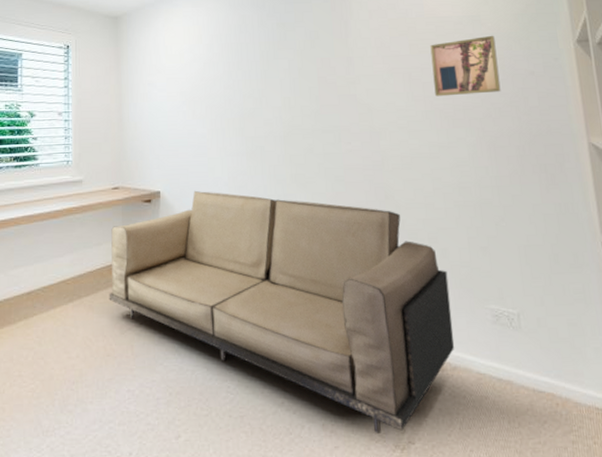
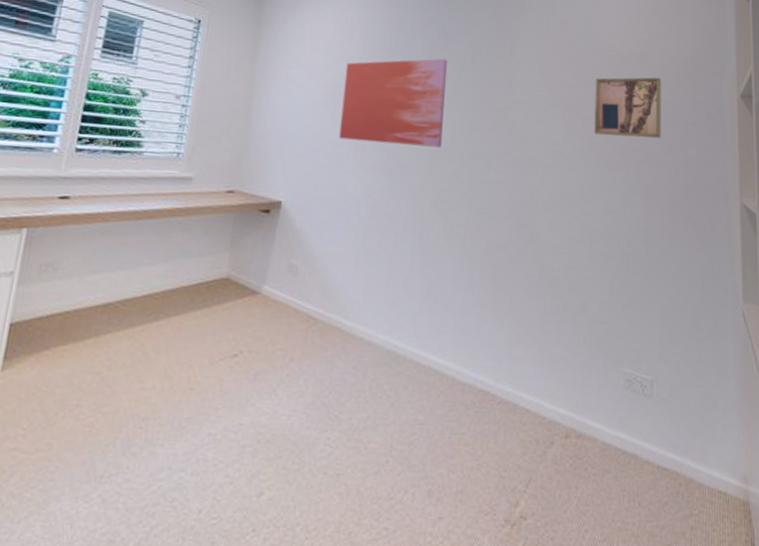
sofa: present [109,190,455,433] -> none [202,205,584,505]
wall art: none [199,47,294,131] -> present [339,58,448,148]

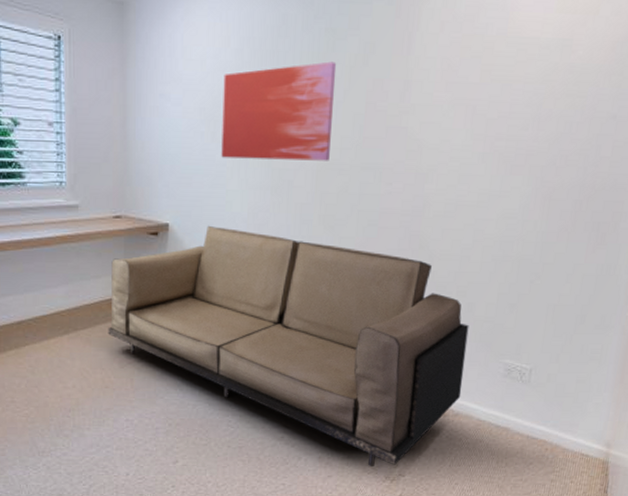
sofa: none [202,205,584,505] -> present [108,225,469,466]
wall art: present [594,77,661,138] -> none [498,66,583,138]

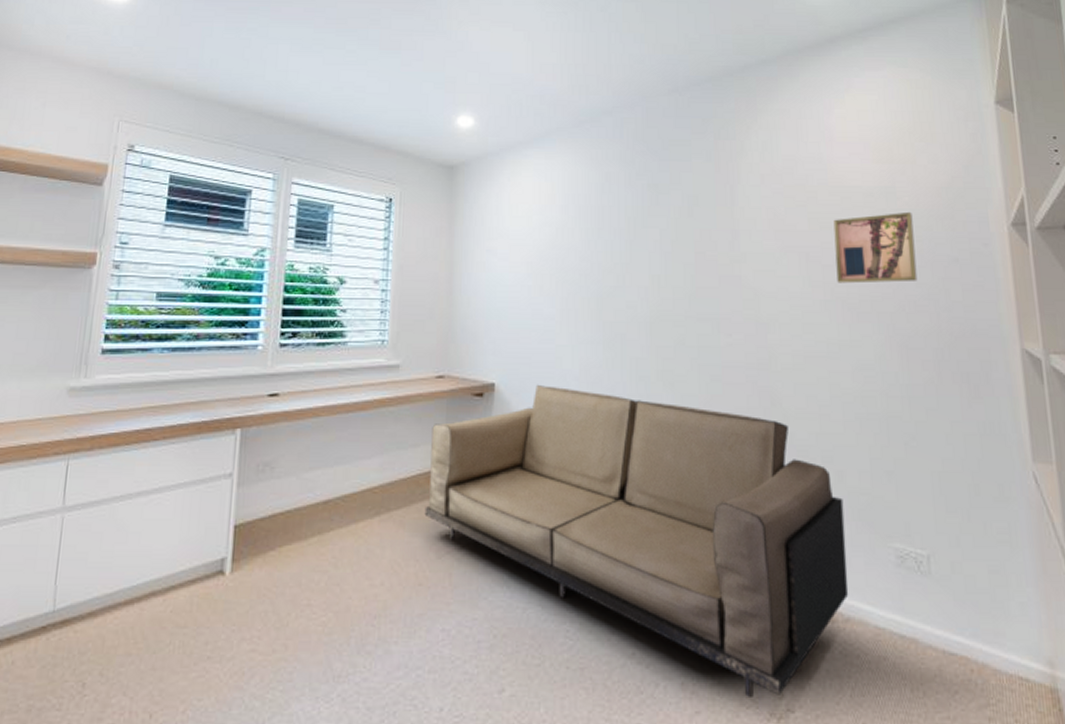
wall art: present [221,61,337,161] -> none [549,214,663,313]
wall art: none [498,66,583,138] -> present [833,211,918,284]

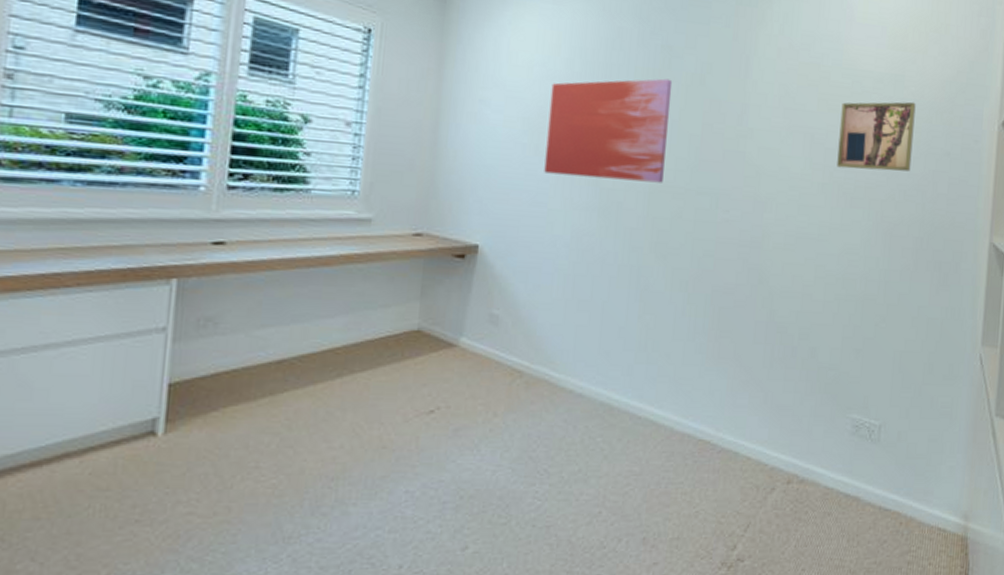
sofa: present [424,384,849,697] -> none [392,248,813,549]
wall art: none [549,214,663,313] -> present [544,78,673,183]

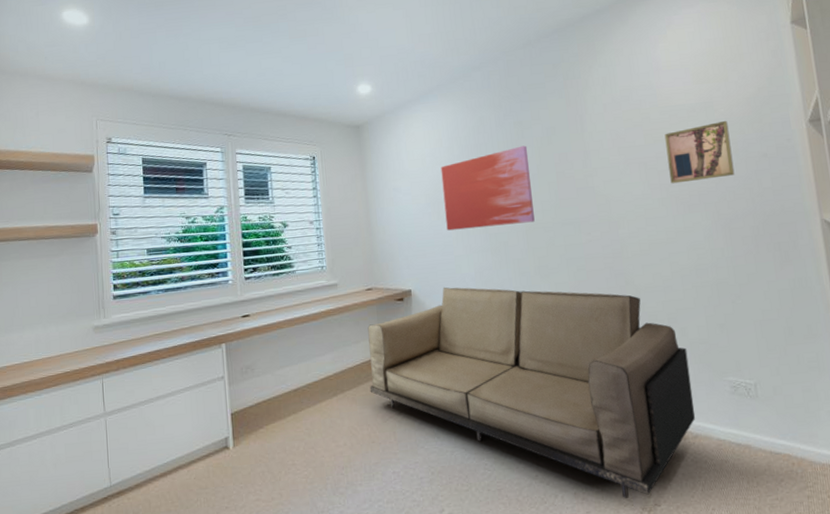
sofa: none [392,248,813,549] -> present [367,287,696,498]

